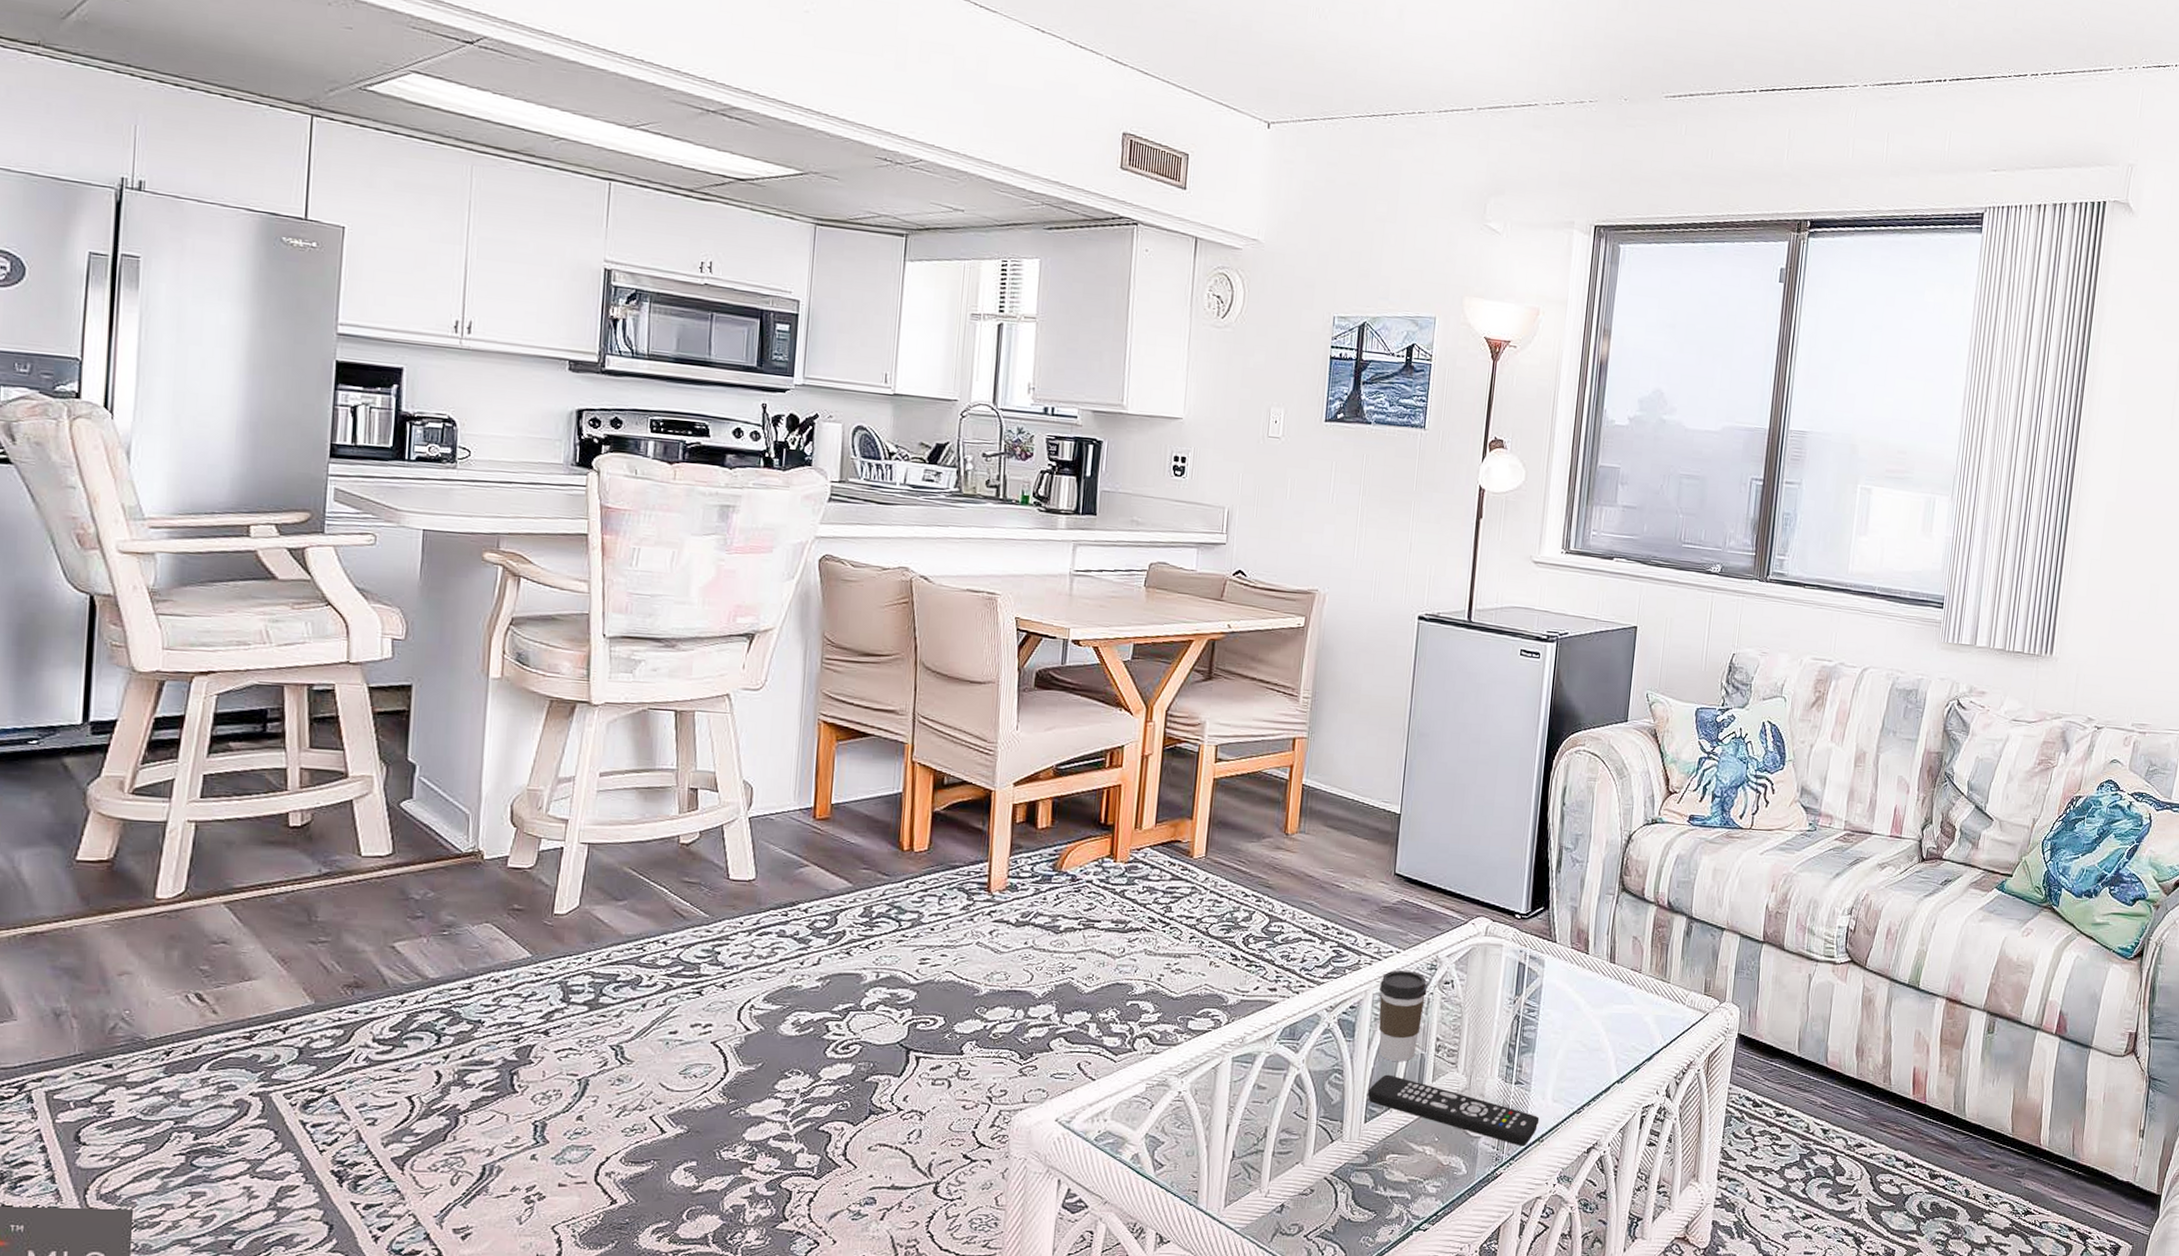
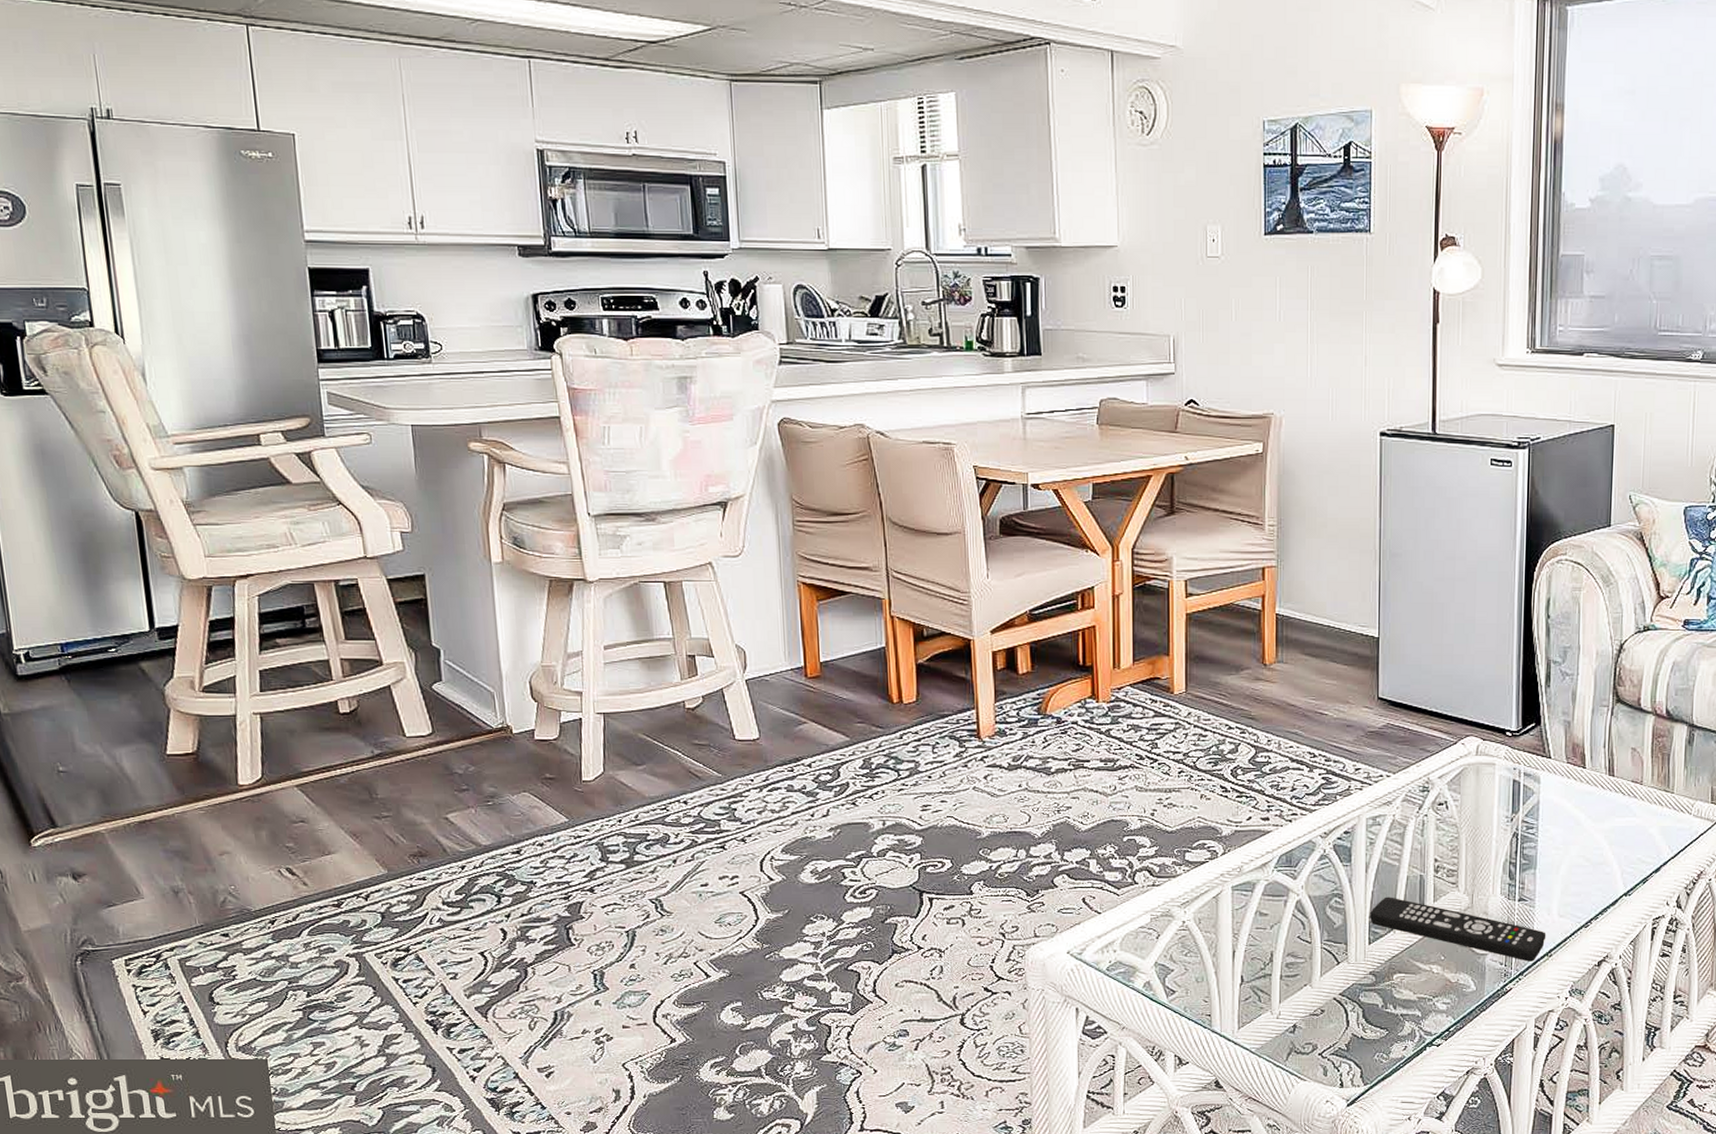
coffee cup: present [1378,970,1428,1061] -> none [1373,793,1421,883]

